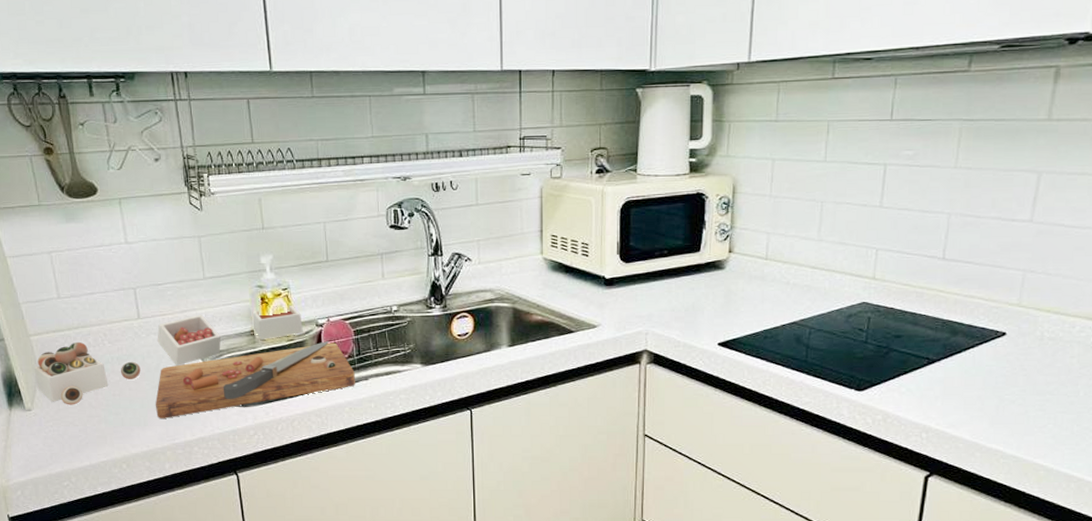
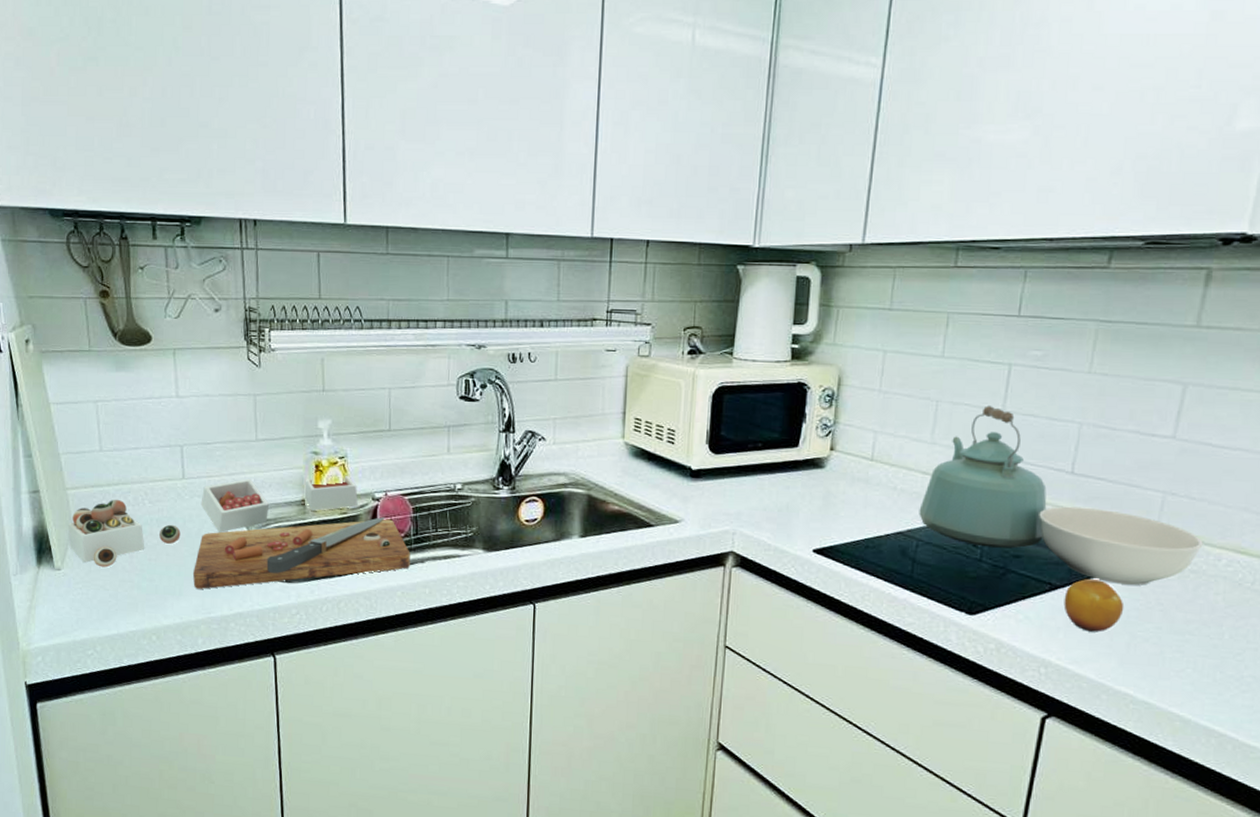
kettle: none [810,203,922,330] -> present [919,406,1047,549]
bowl: none [916,288,1059,354] -> present [1038,506,1203,586]
fruit: none [940,352,993,398] -> present [1063,579,1125,632]

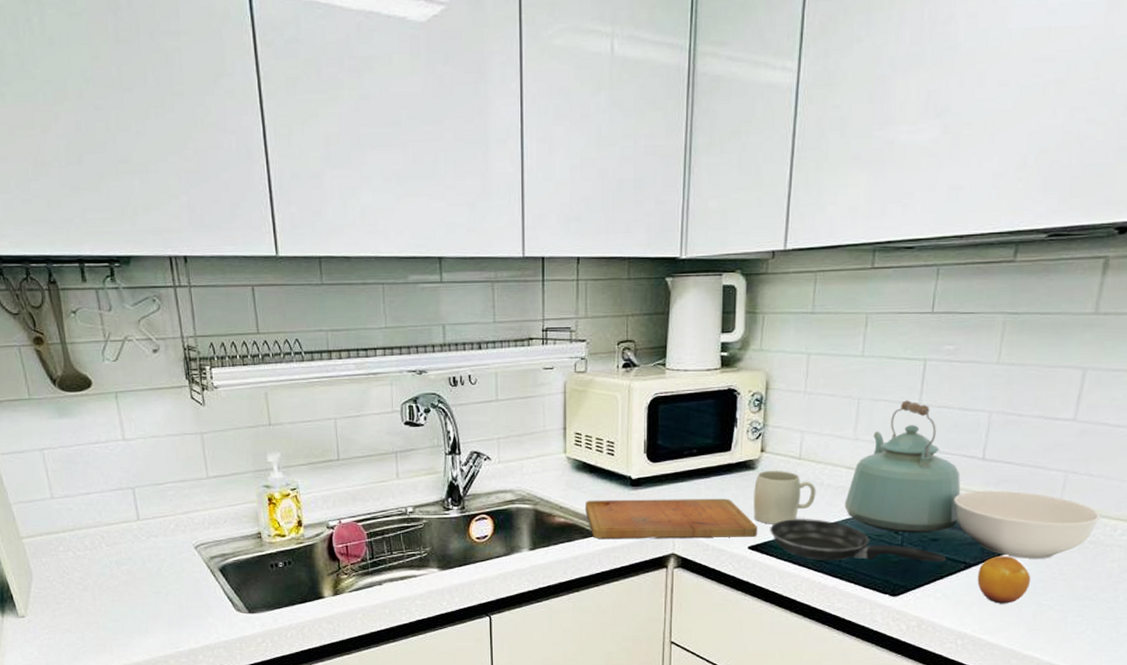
cutting board: present [67,475,410,589] -> none [27,506,368,625]
cutting board: none [641,489,823,540] -> present [585,498,757,538]
mug: none [820,469,889,528] -> present [753,470,816,524]
frying pan: none [837,523,1030,581] -> present [770,519,947,562]

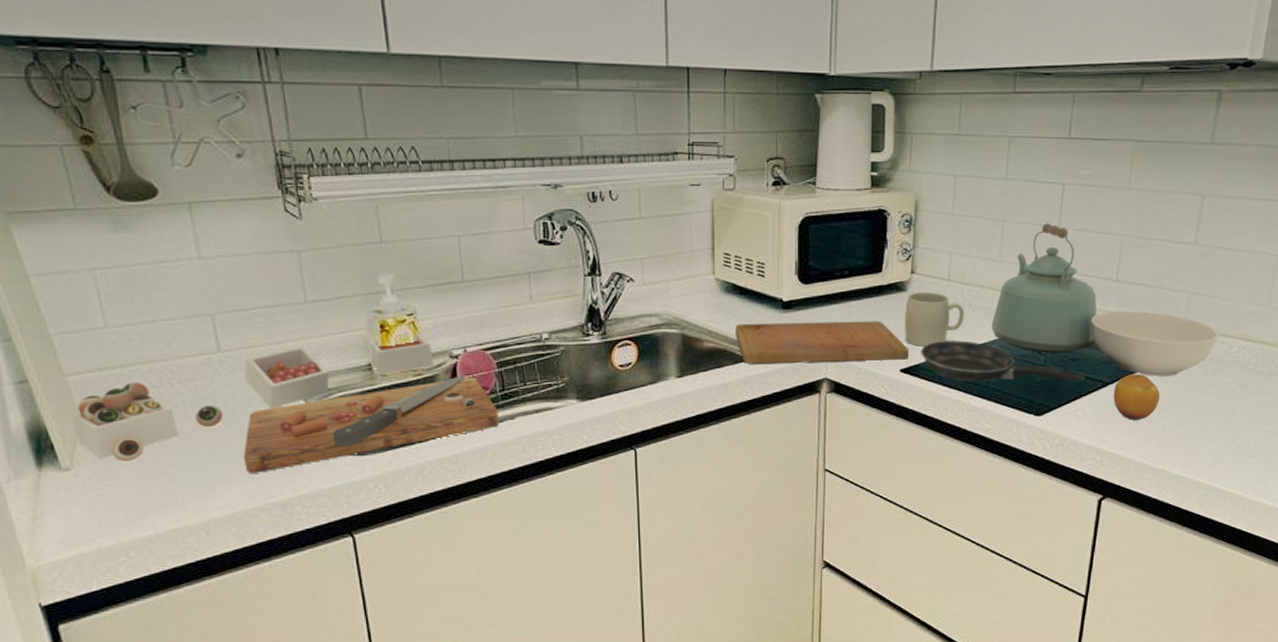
cutting board: none [27,506,368,625] -> present [72,333,499,473]

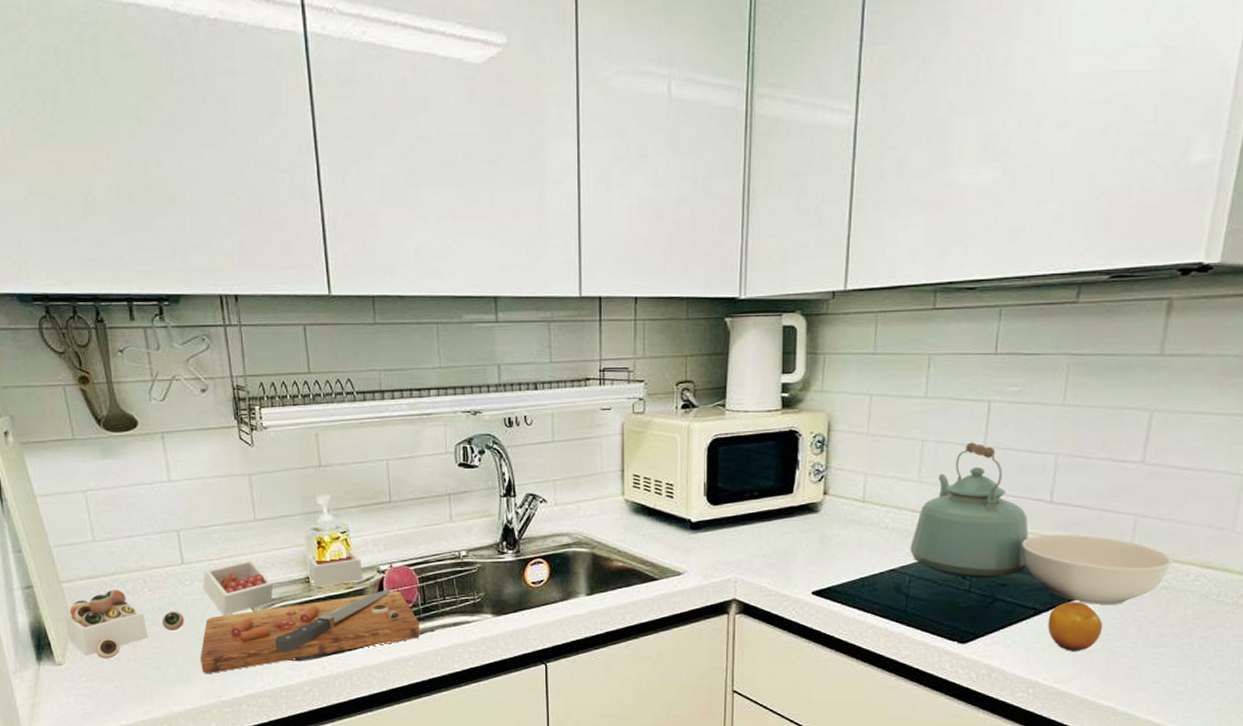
cutting board: present [735,321,908,364] -> none [644,542,821,583]
mug: present [905,291,965,347] -> none [817,513,881,569]
frying pan: present [921,340,1086,383] -> none [834,563,1016,608]

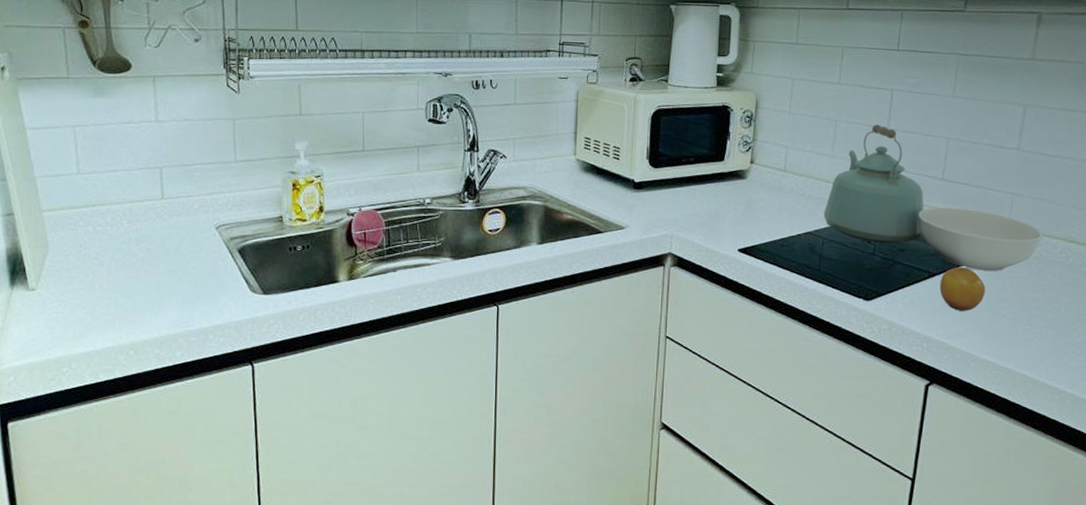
cutting board: present [65,549,420,673] -> none [43,192,383,304]

